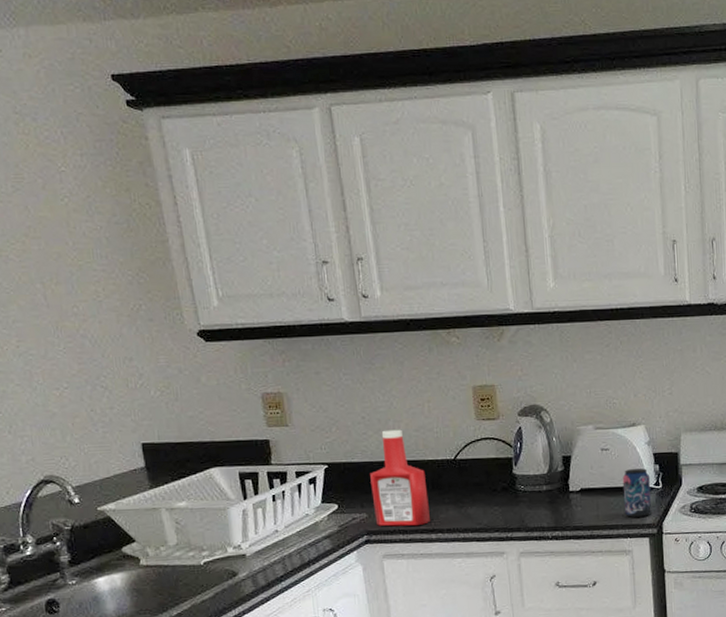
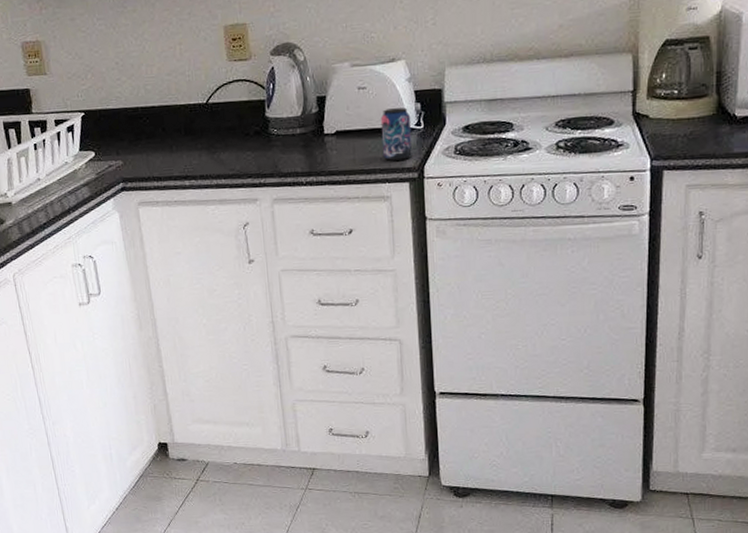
ketchup bottle: present [370,429,430,526] -> none [124,73,183,173]

